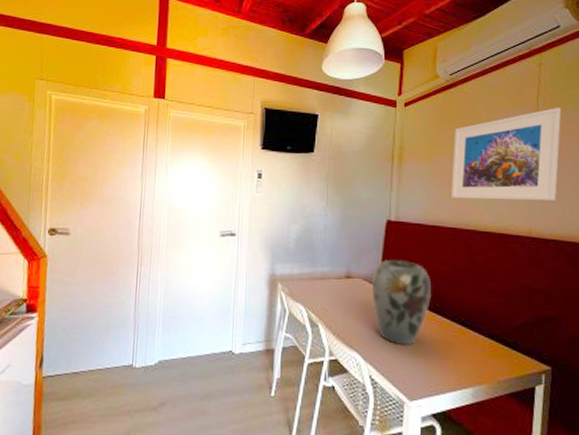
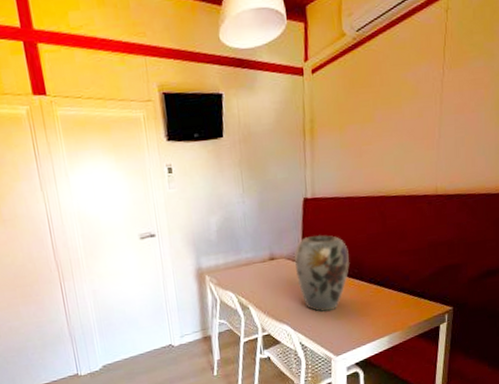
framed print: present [450,107,562,201] -> none [363,56,467,167]

